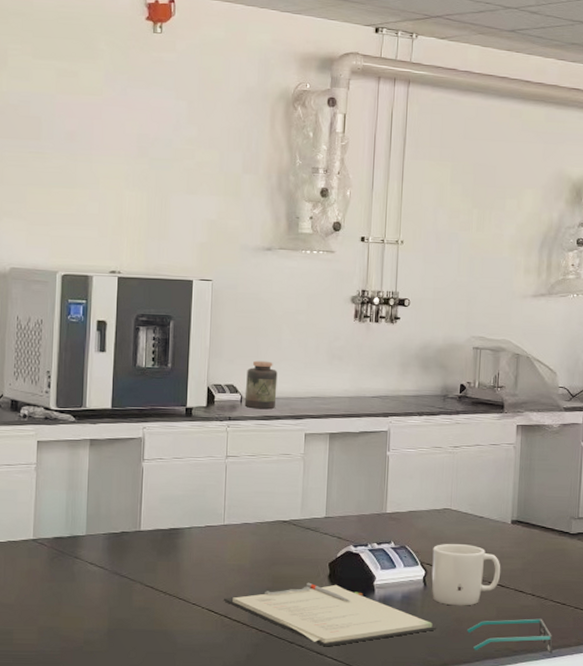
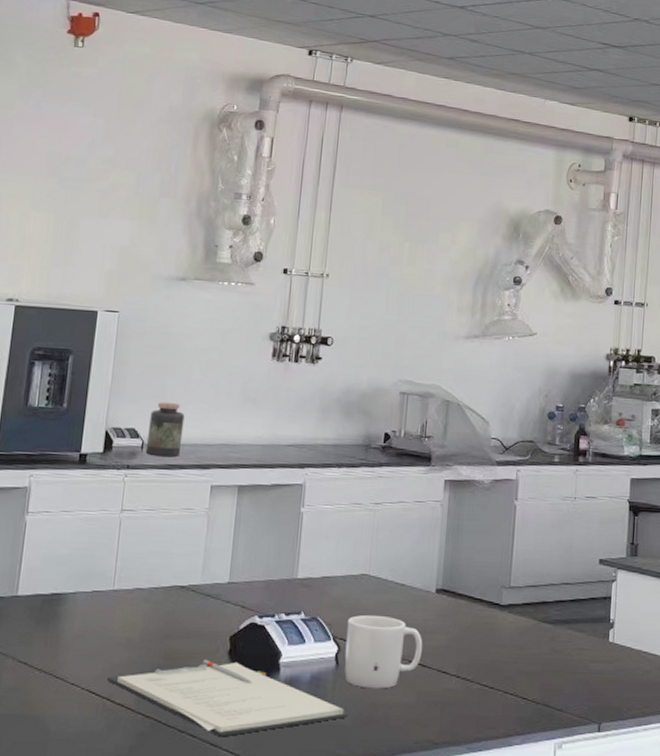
glasses: present [467,618,553,654] -> none [382,704,479,747]

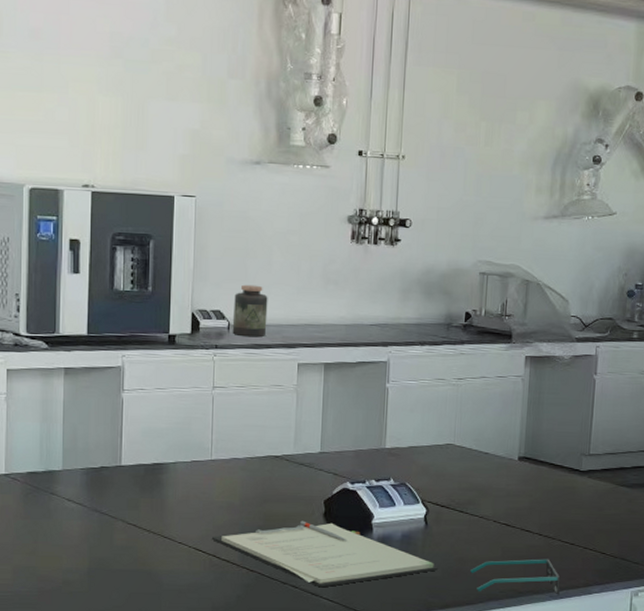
mug: present [344,614,423,689] -> none [433,480,507,546]
glasses: none [382,704,479,747] -> present [470,559,561,595]

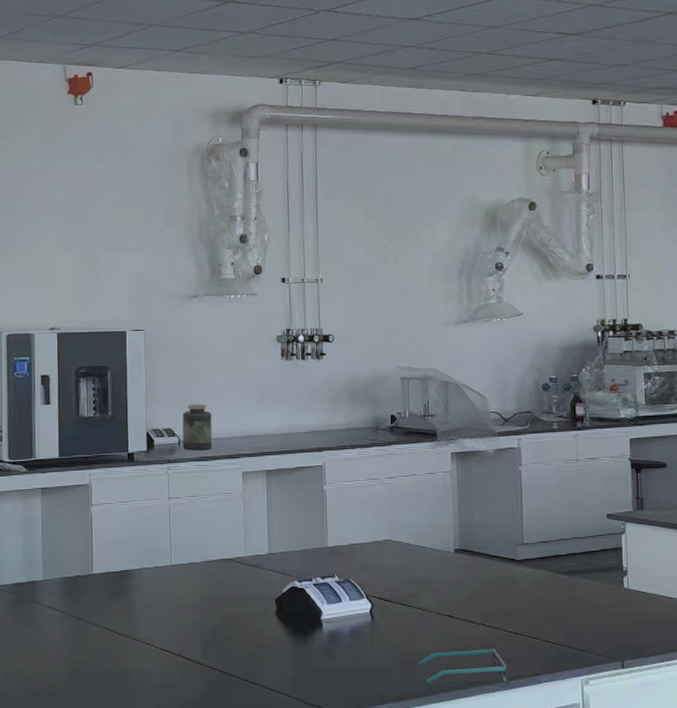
clipboard: present [212,520,439,588] -> none [176,619,389,684]

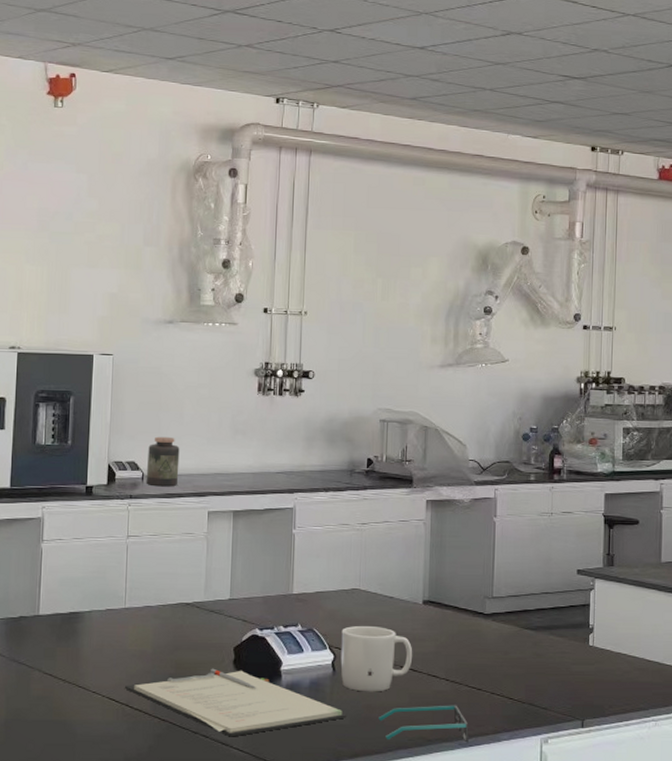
clipboard: none [176,619,389,684] -> present [125,668,348,737]
mug: none [377,574,448,638] -> present [340,625,413,692]

